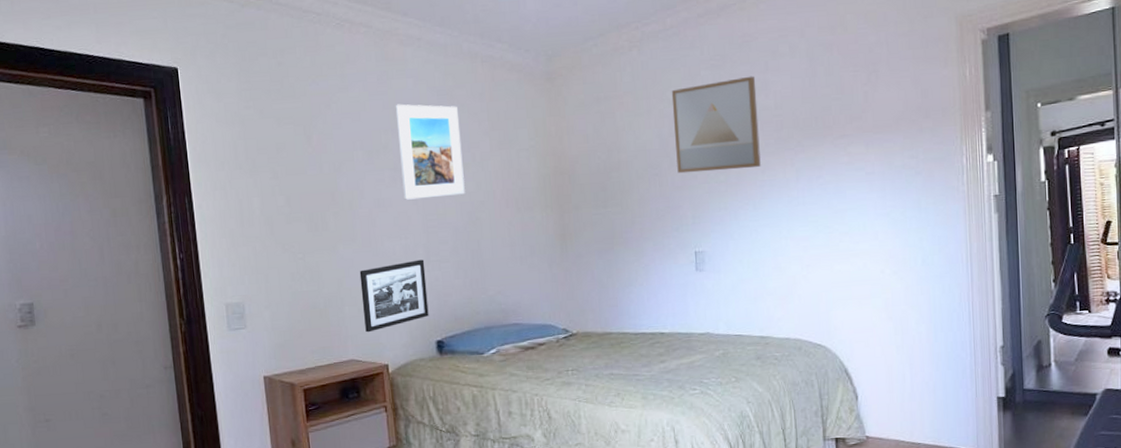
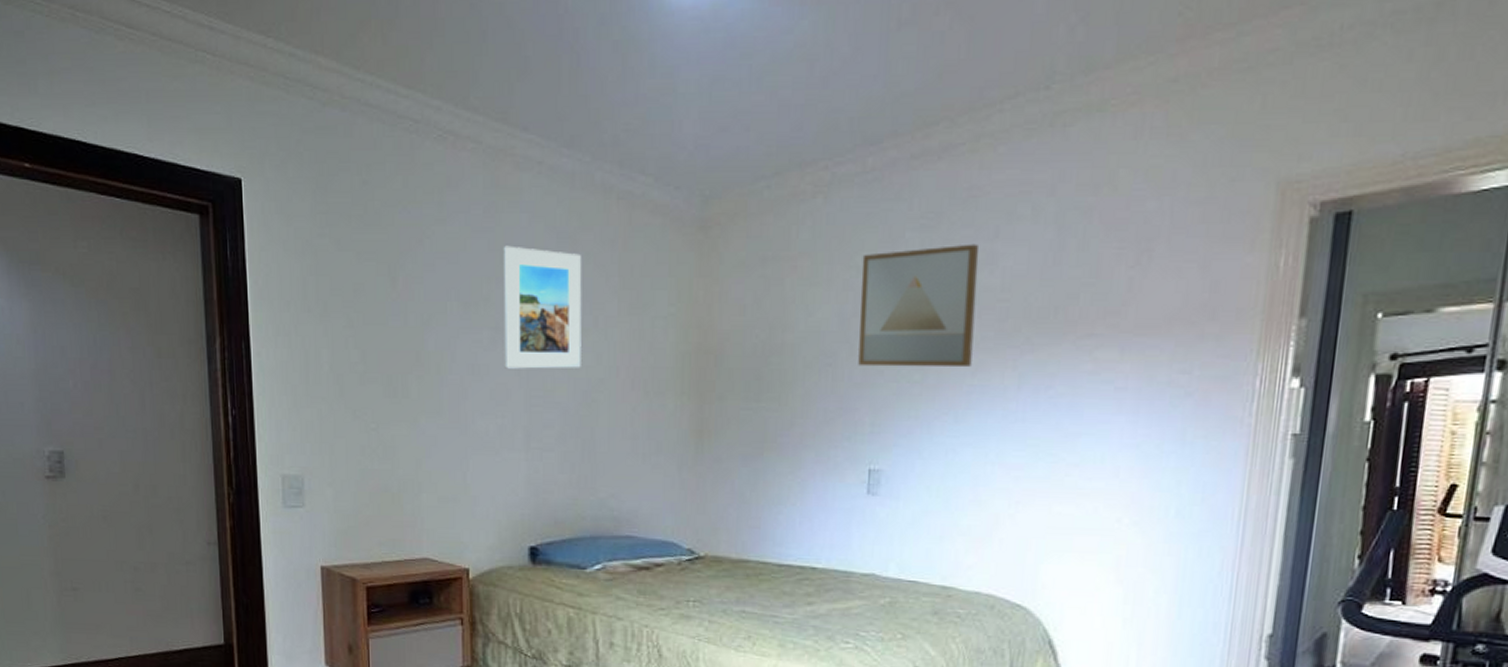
picture frame: present [359,259,429,333] -> none [443,444,523,528]

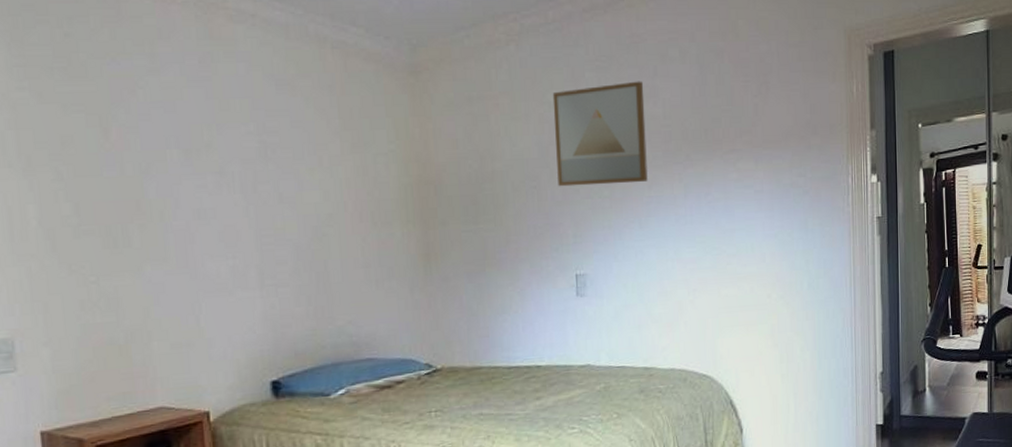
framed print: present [503,245,582,369] -> none [221,93,310,211]

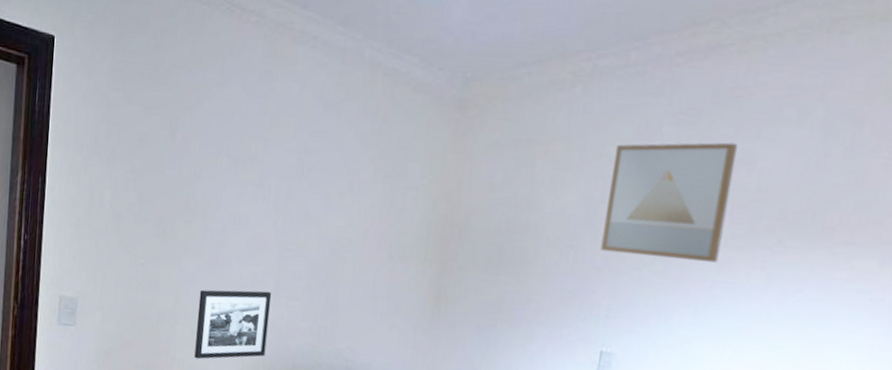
picture frame: none [172,283,262,373] -> present [194,289,272,360]

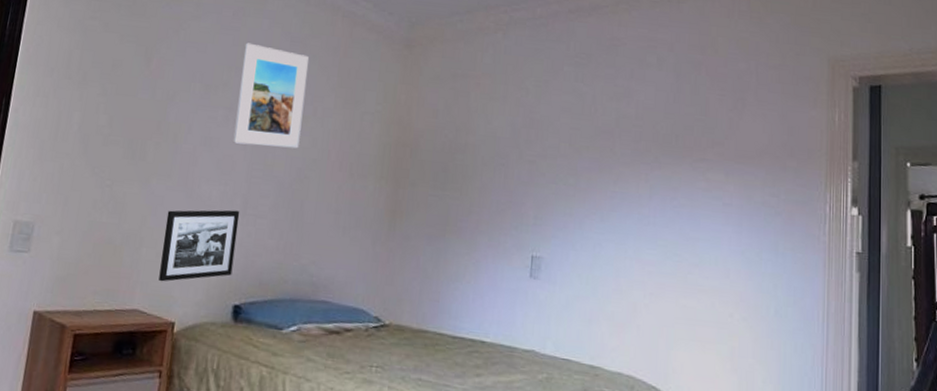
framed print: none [263,110,344,228] -> present [233,42,309,149]
wall art: present [600,142,739,262] -> none [525,79,619,176]

